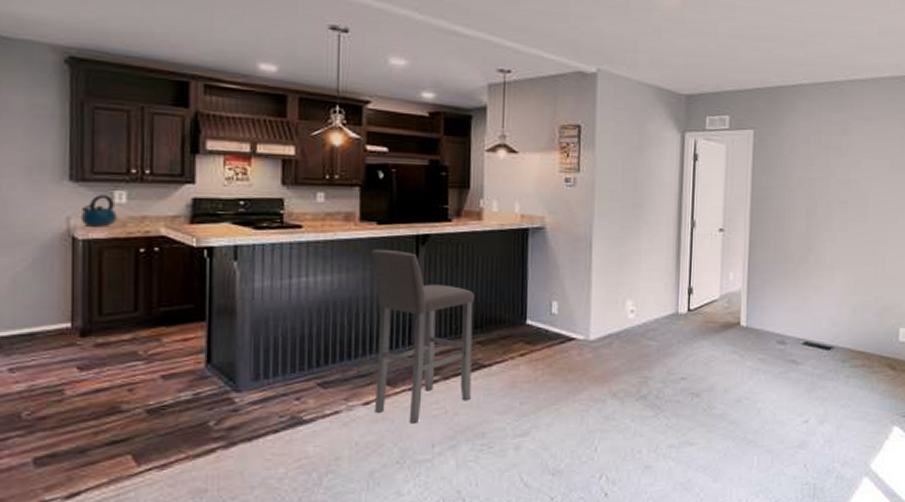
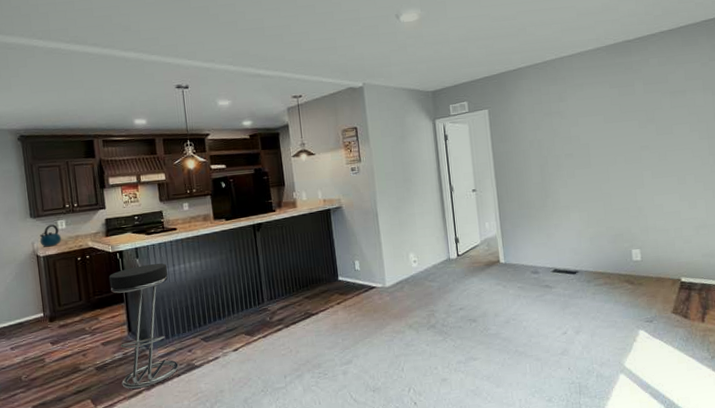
bar stool: none [185,270,281,445] -> present [109,263,179,389]
bar stool: present [371,249,475,424] -> none [224,237,307,362]

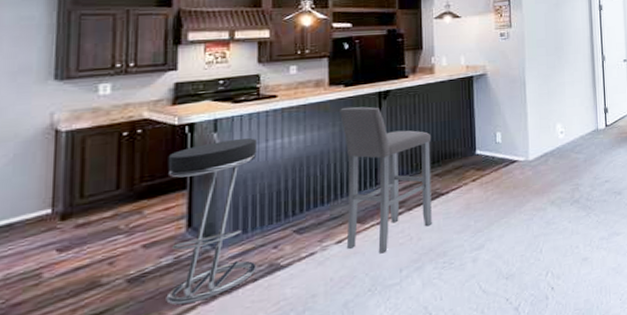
kettle: present [39,224,62,247] -> none [64,89,102,119]
bar stool: none [224,237,307,362] -> present [340,106,432,254]

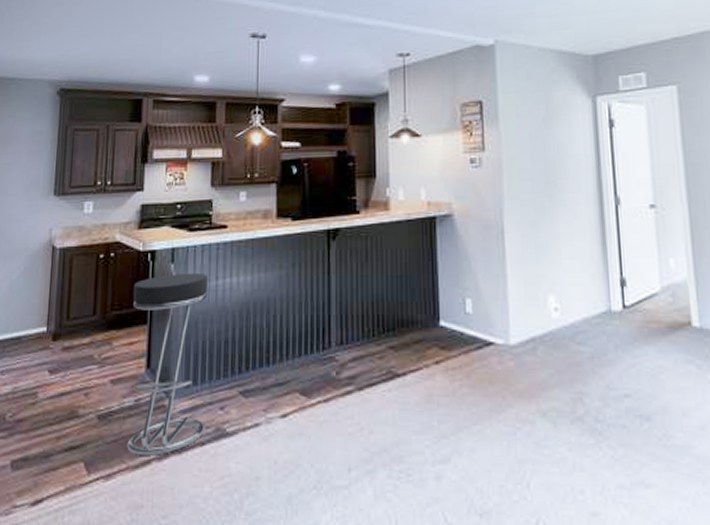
bar stool: present [340,106,432,254] -> none [287,246,386,442]

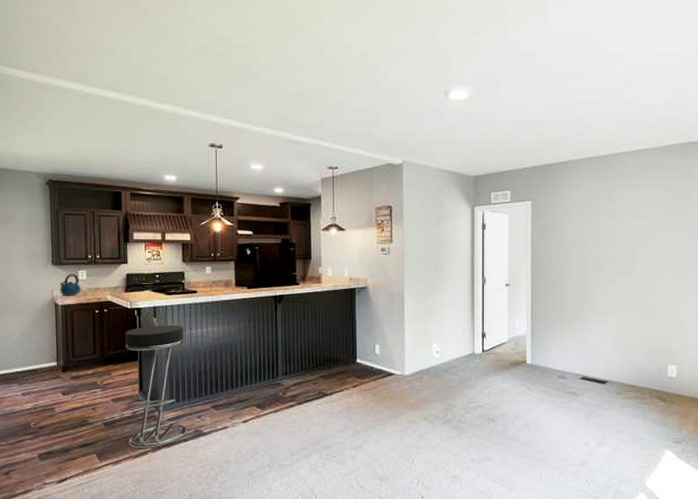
kettle: none [59,206,86,236] -> present [59,274,81,296]

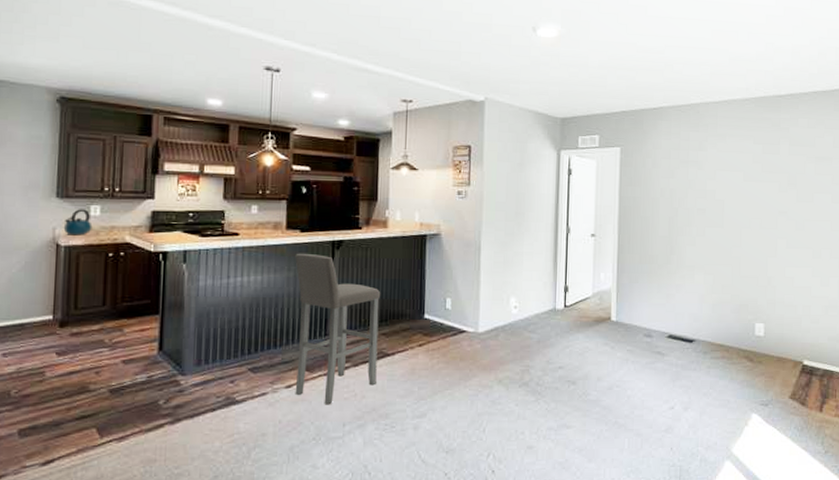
bar stool: present [125,324,186,449] -> none [140,271,221,421]
bar stool: none [244,307,318,437] -> present [295,253,381,405]

